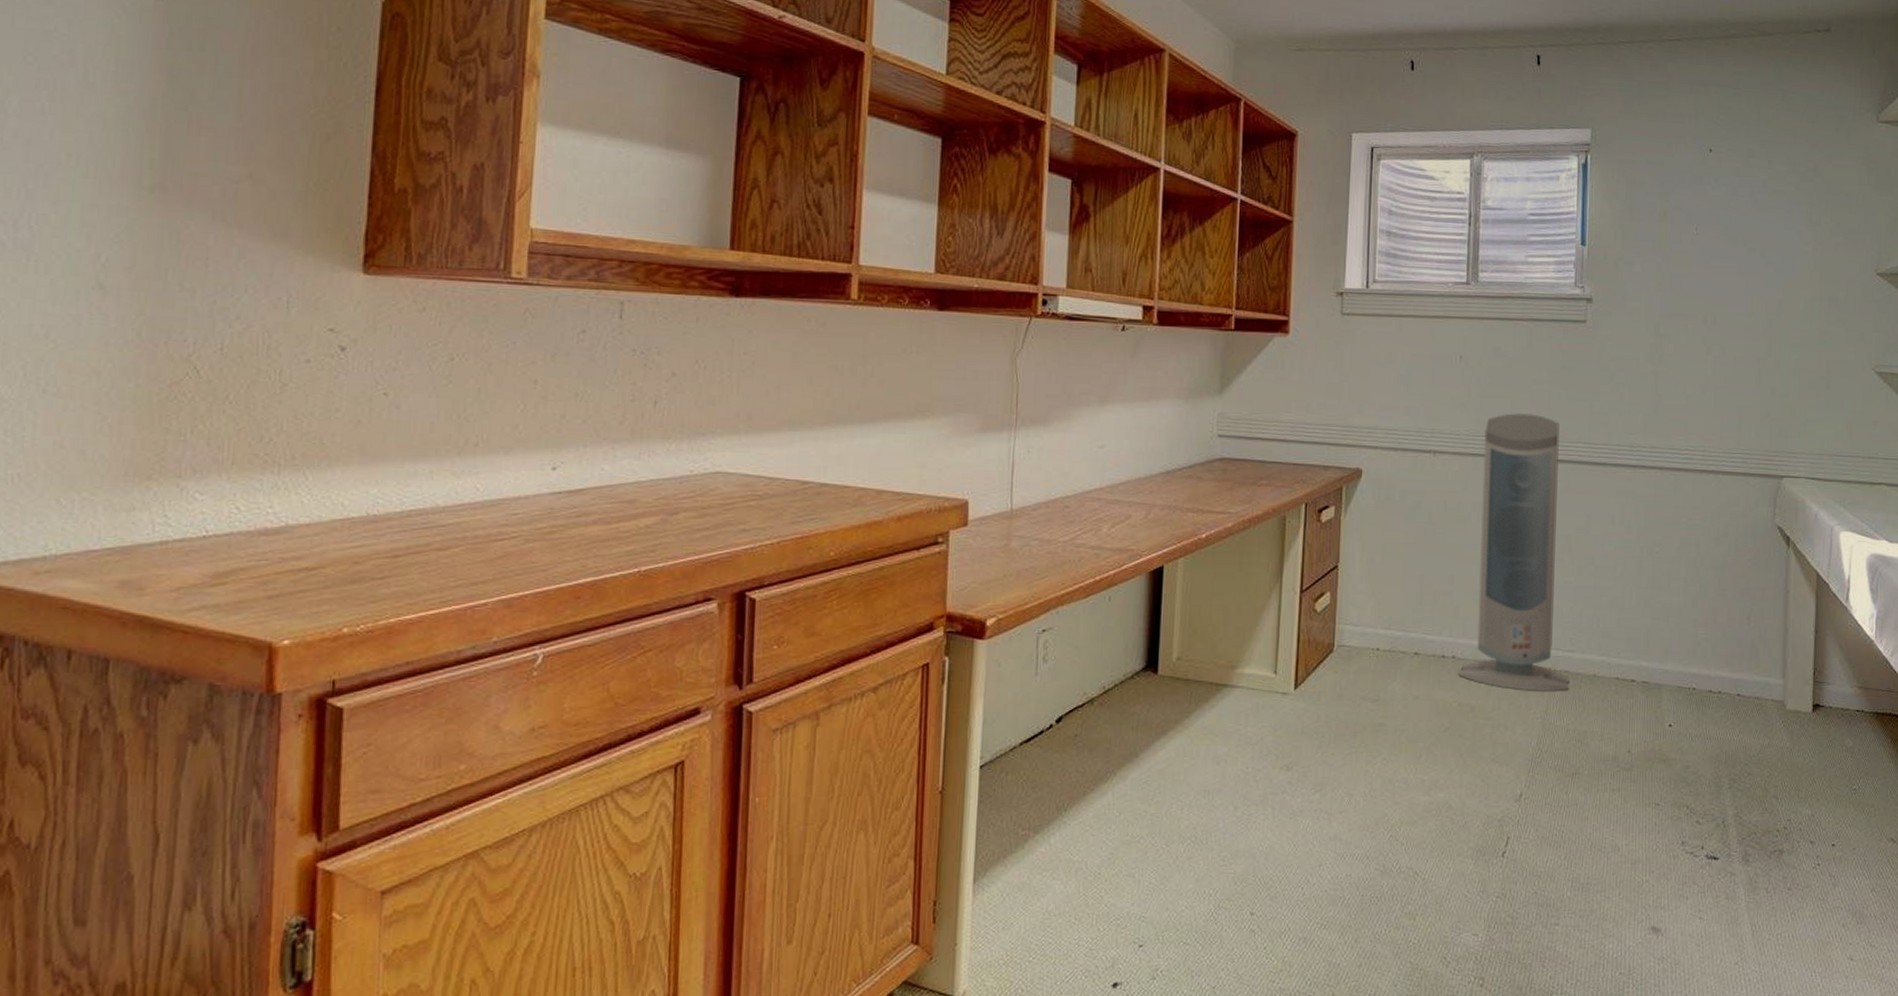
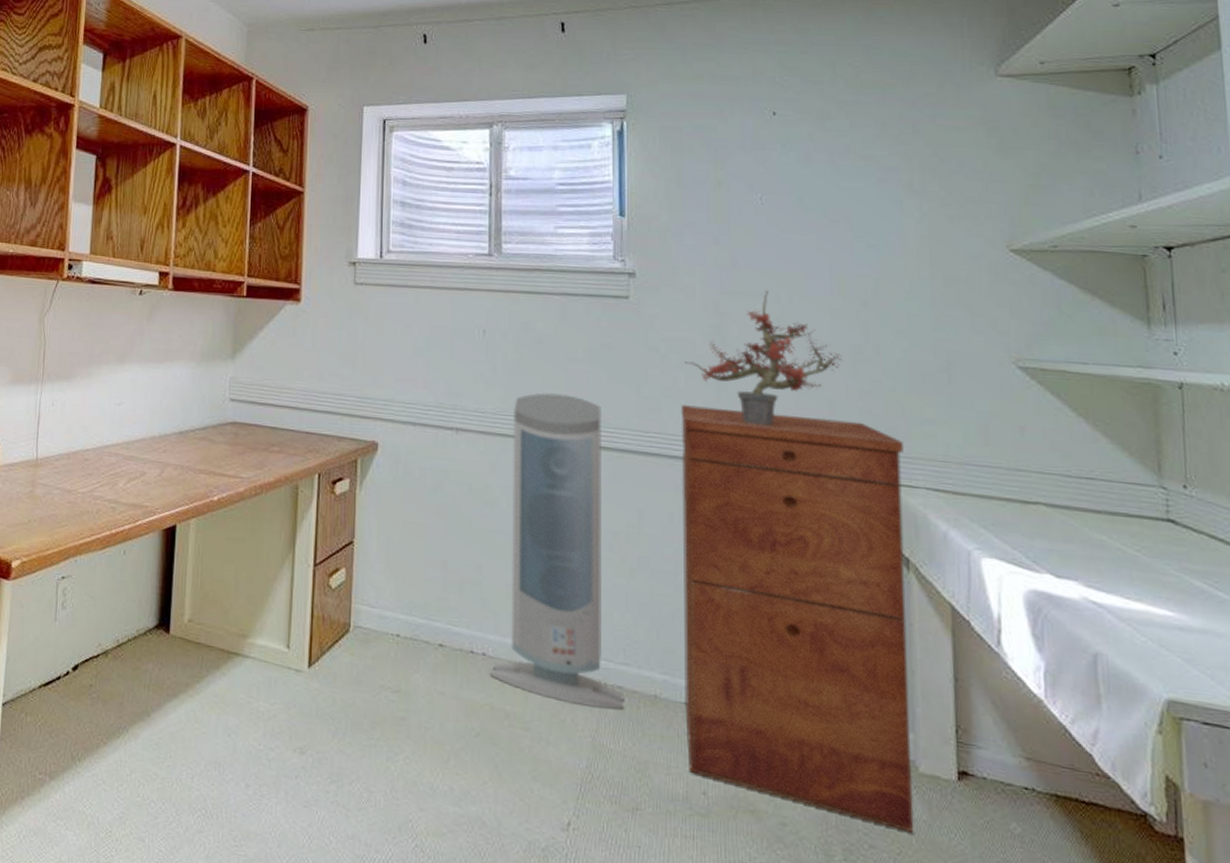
filing cabinet: none [1617,417,1792,758] -> present [680,404,914,833]
potted plant: none [1629,312,1752,433] -> present [684,290,843,426]

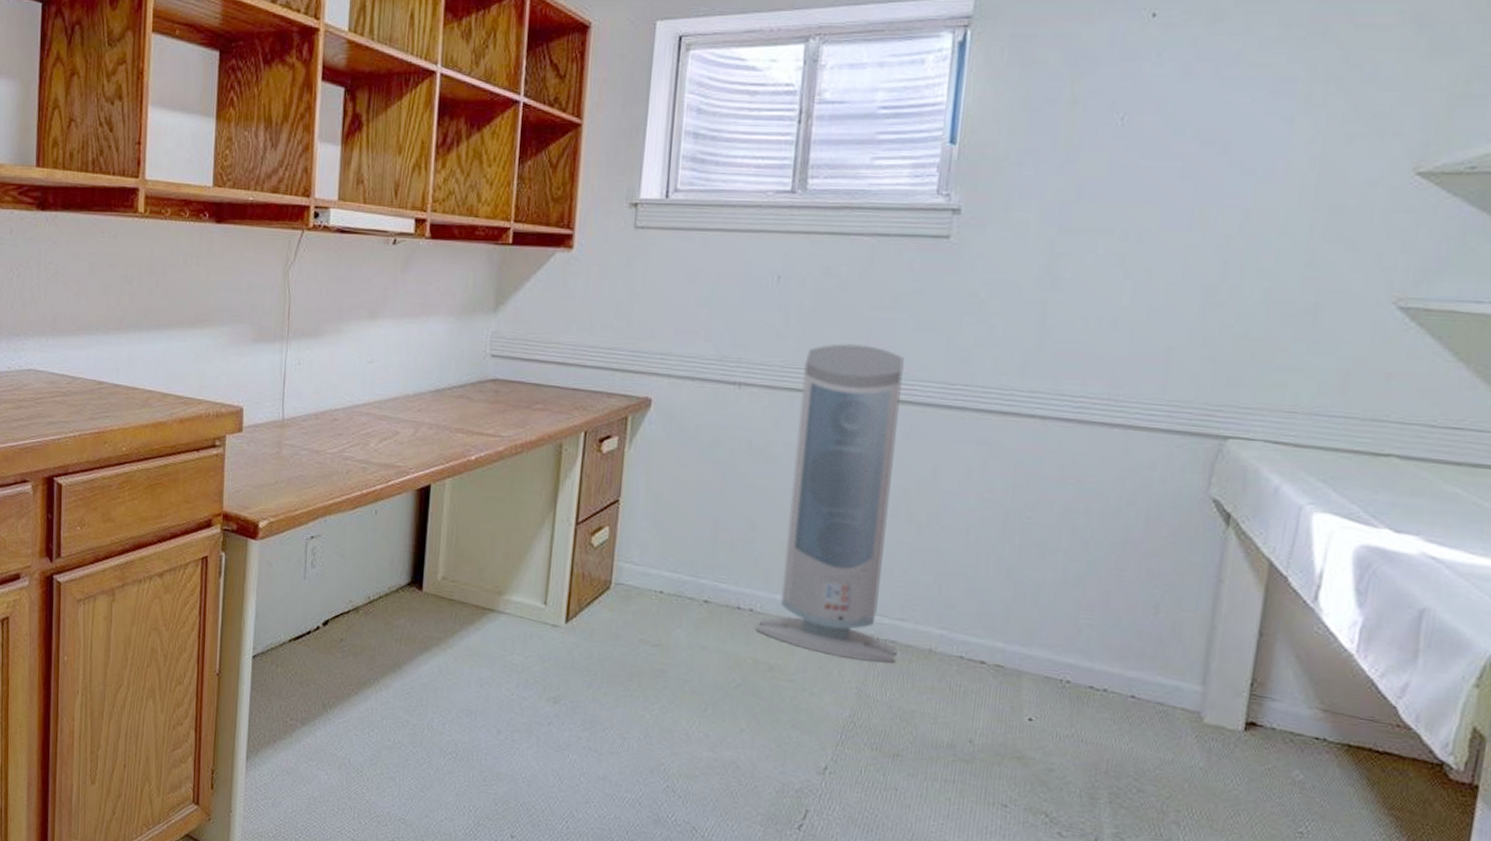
filing cabinet: present [680,404,914,833] -> none [957,353,1248,779]
potted plant: present [684,290,843,426] -> none [1005,226,1192,376]

